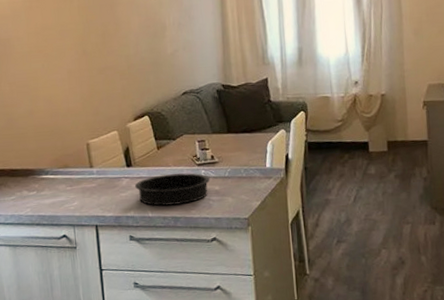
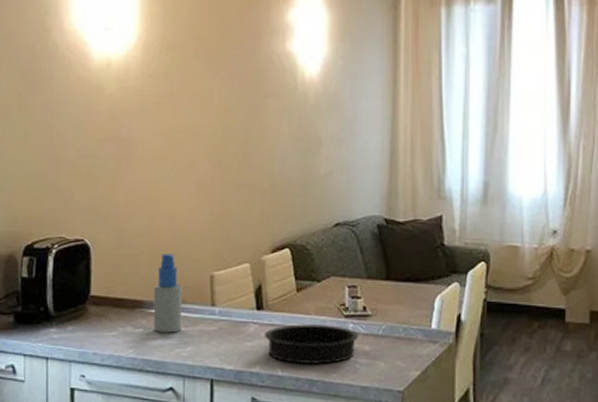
spray bottle: none [42,129,68,193] -> present [153,254,183,333]

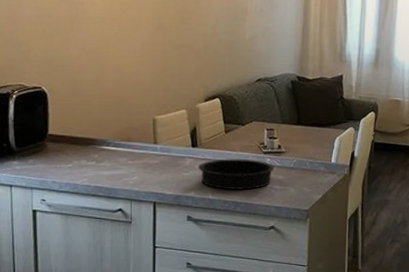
spray bottle: present [153,254,183,333] -> none [104,101,129,165]

